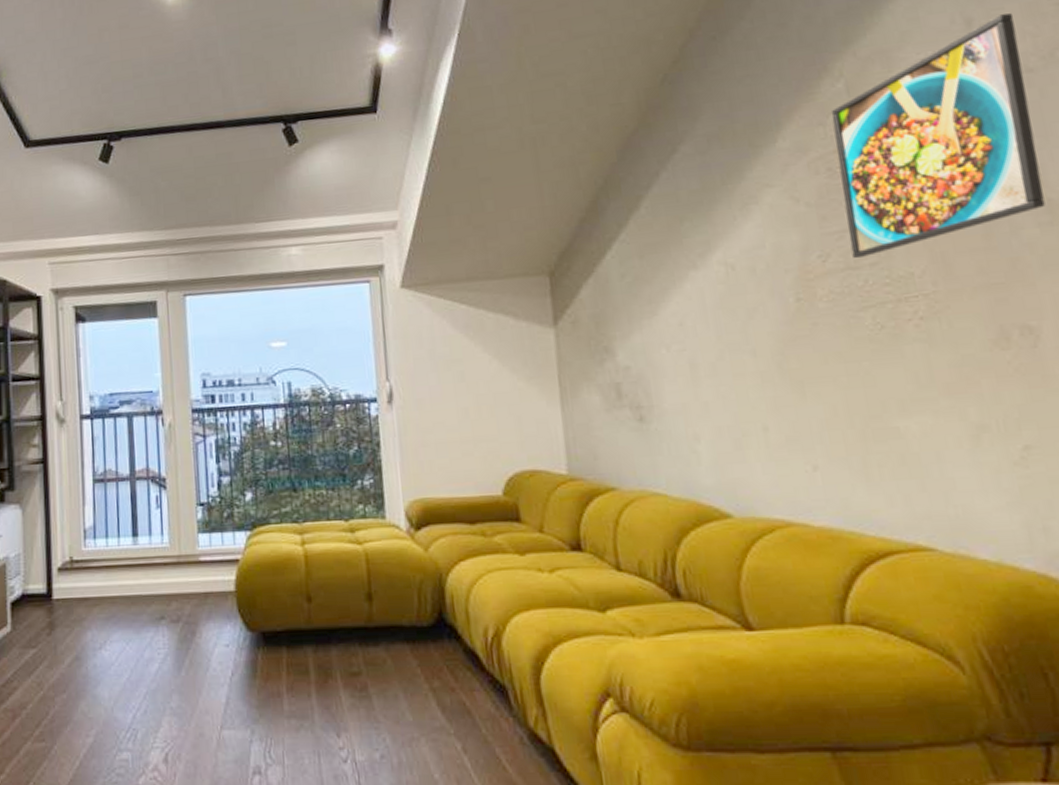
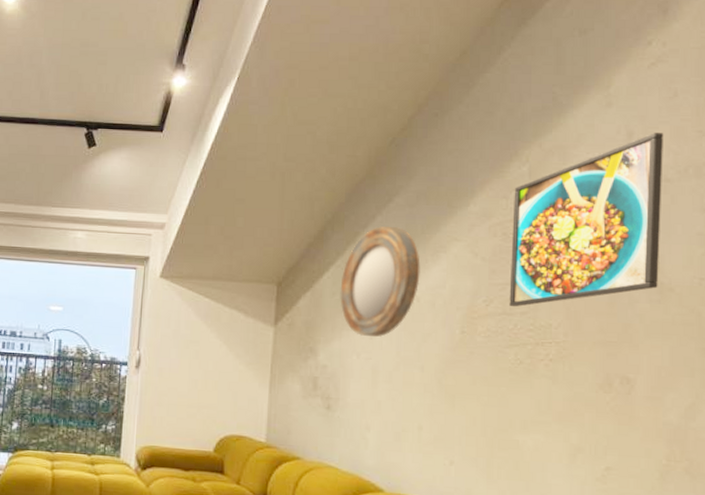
home mirror: none [629,180,730,323] -> present [340,226,420,338]

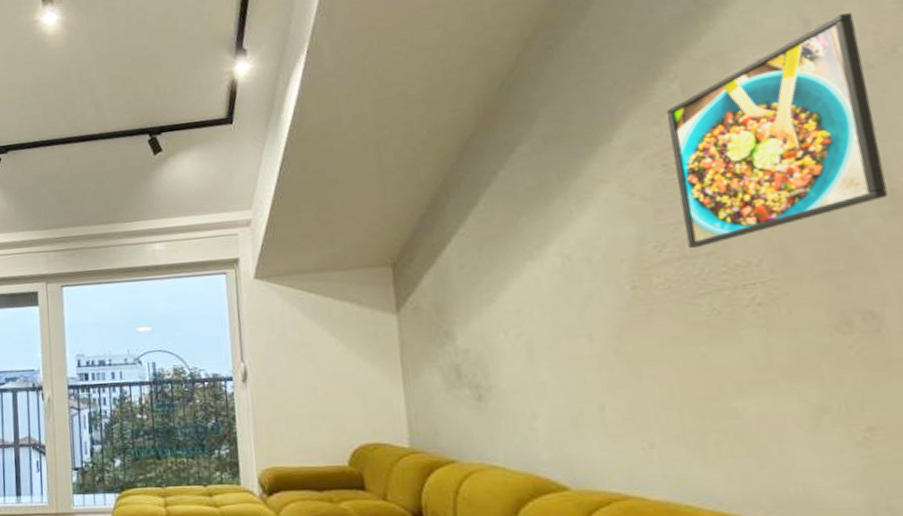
home mirror: present [340,226,420,338] -> none [468,178,567,310]

